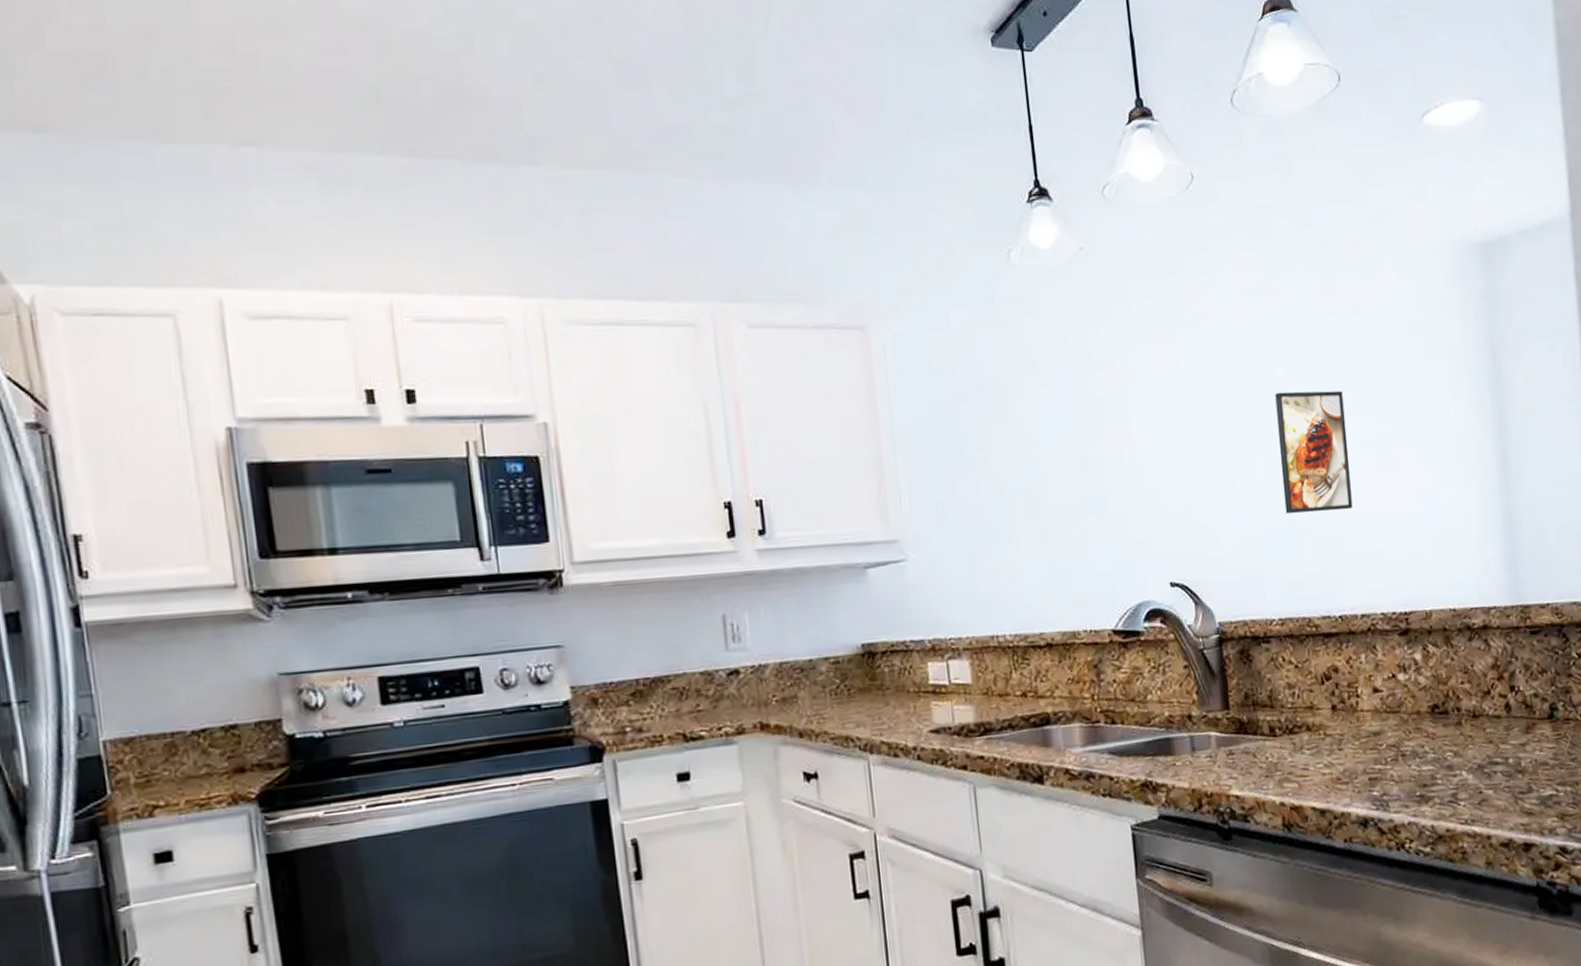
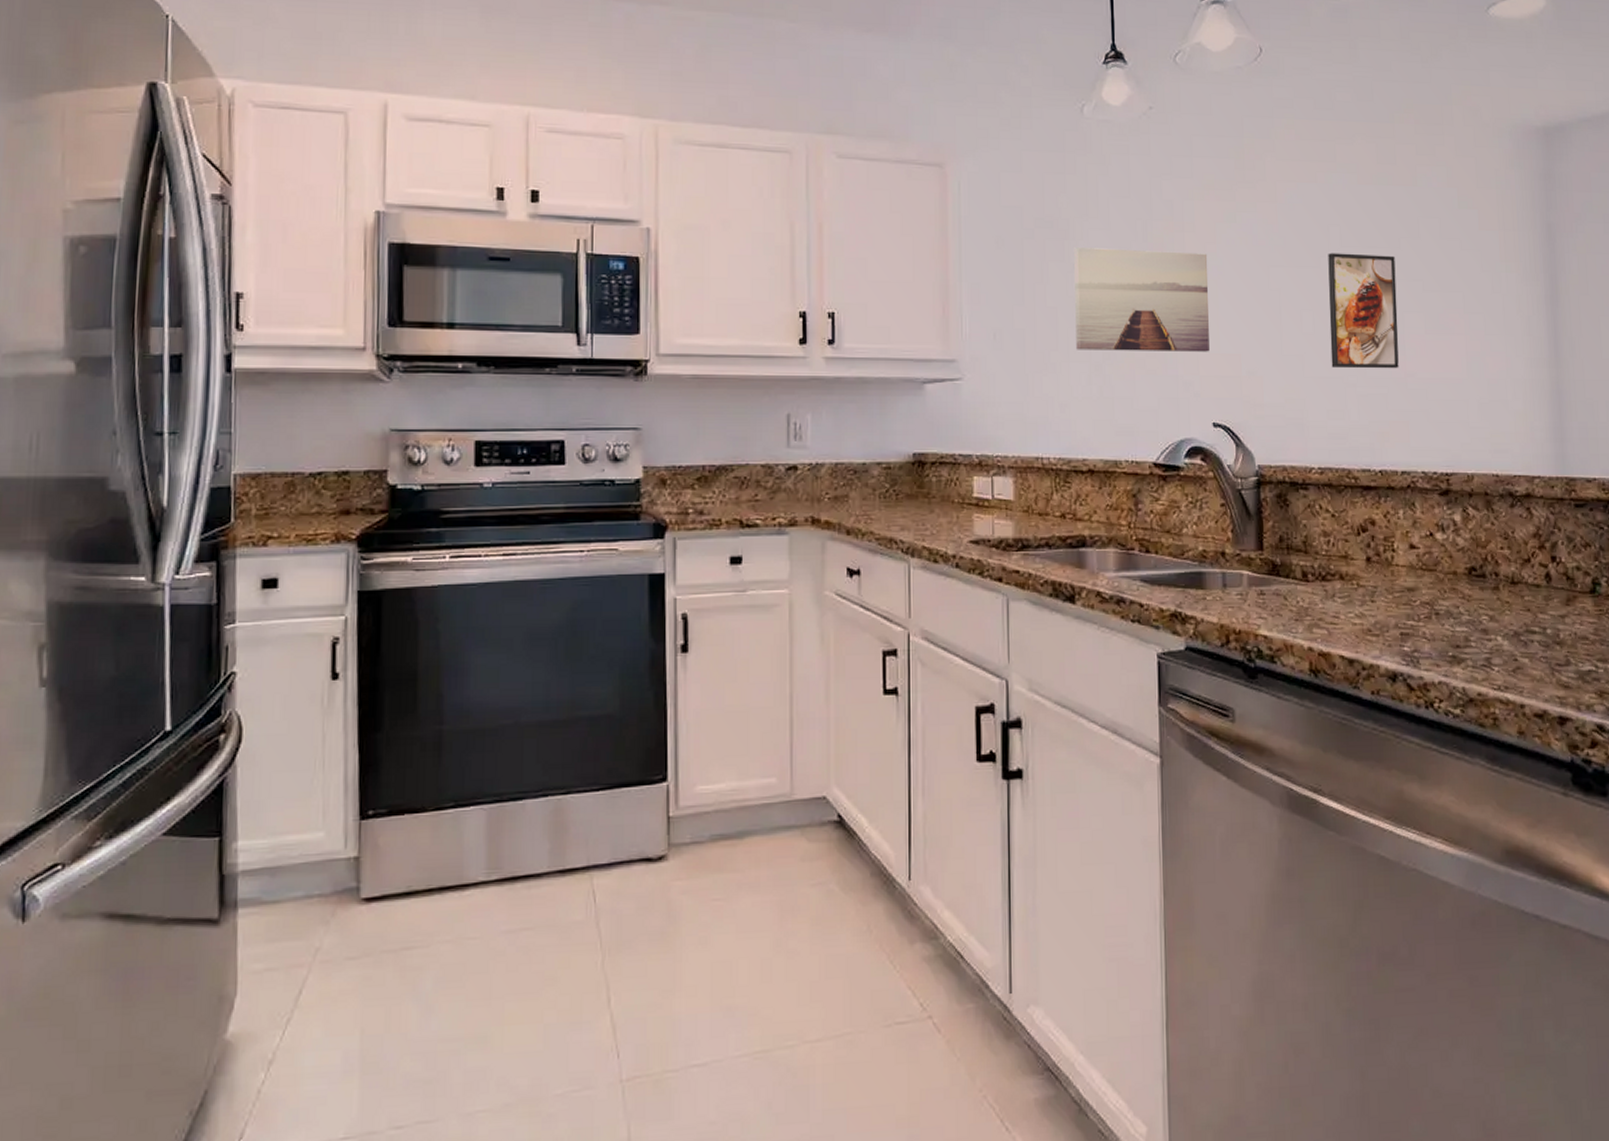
wall art: none [1012,403,1161,518] -> present [1074,247,1209,352]

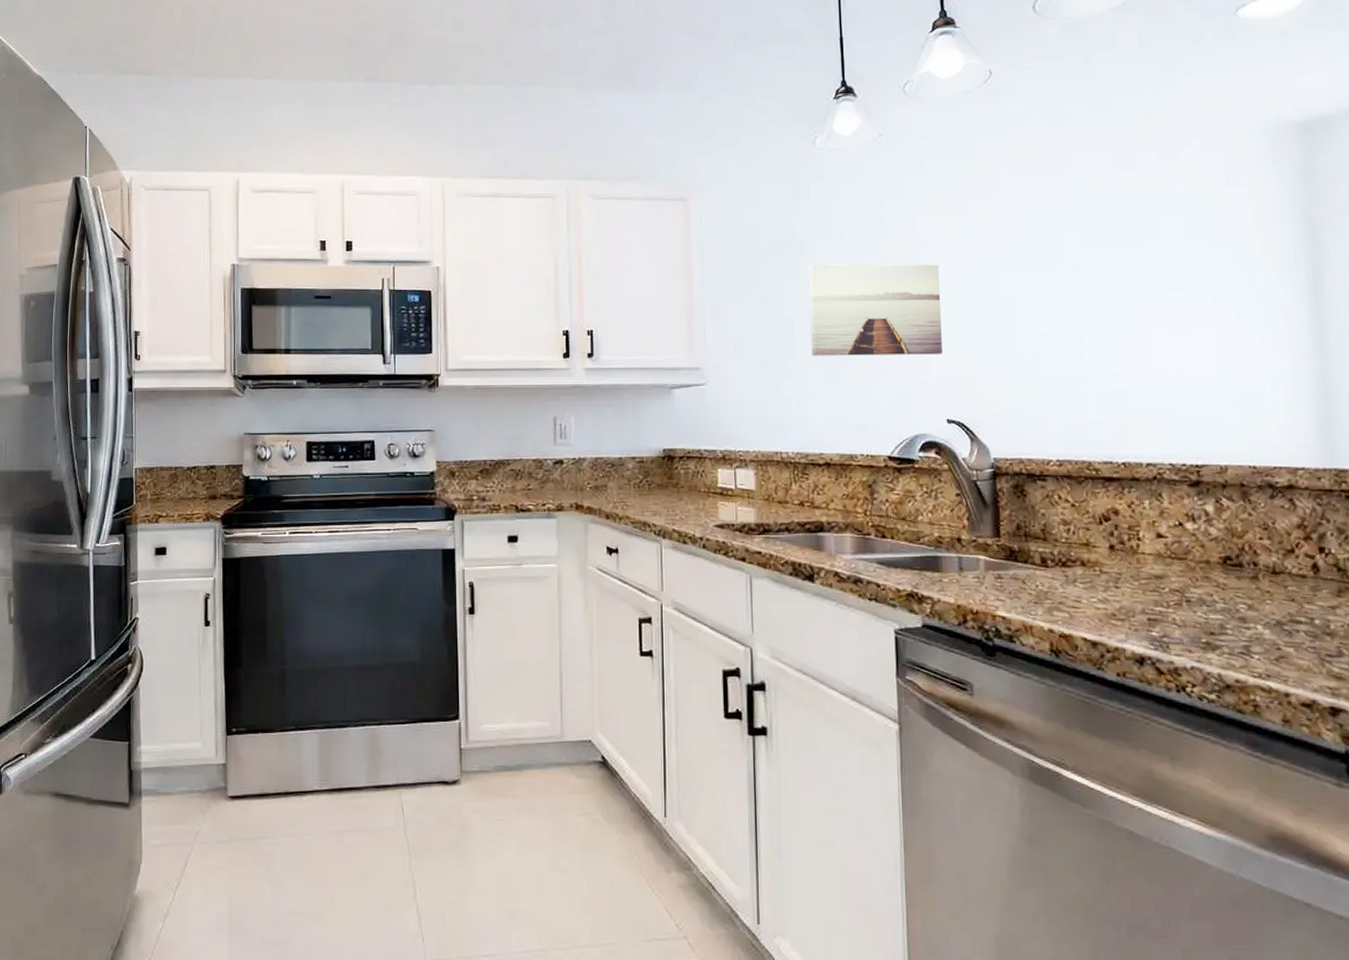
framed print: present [1328,253,1399,369] -> none [1064,257,1142,366]

